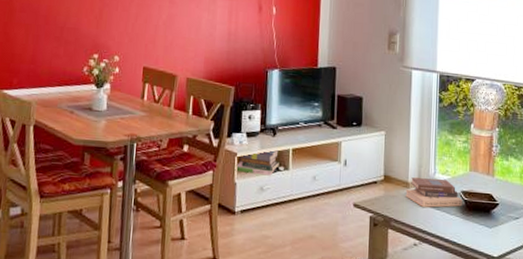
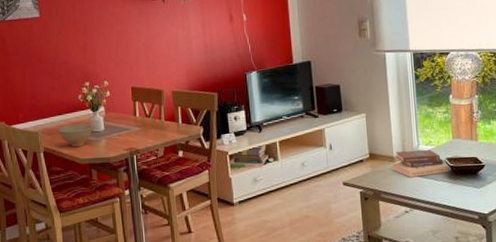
bowl: none [55,99,94,125] -> present [59,124,93,147]

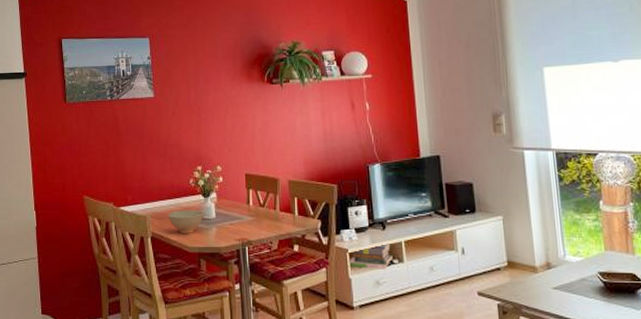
books: present [392,150,449,177] -> none [534,261,602,291]

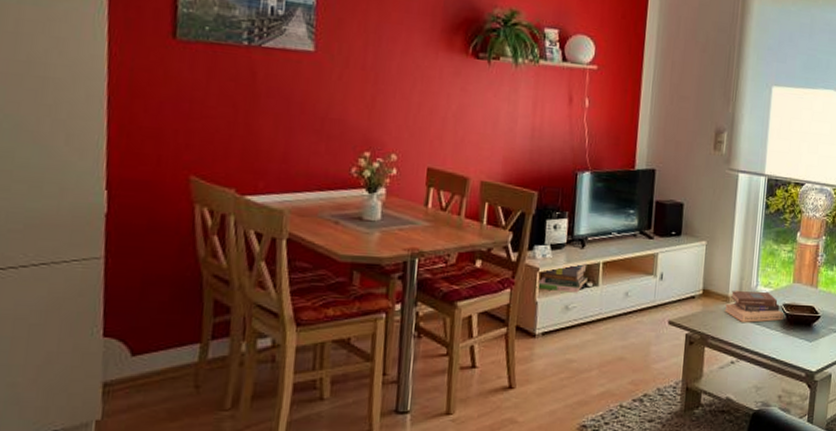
bowl: present [168,210,203,233] -> none [315,206,365,238]
books: none [534,261,602,291] -> present [725,291,784,323]

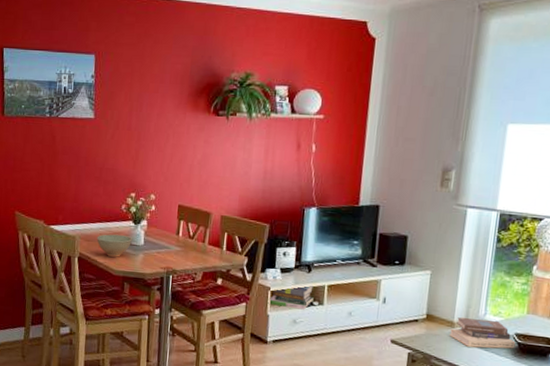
bowl: none [315,206,365,238] -> present [97,234,132,257]

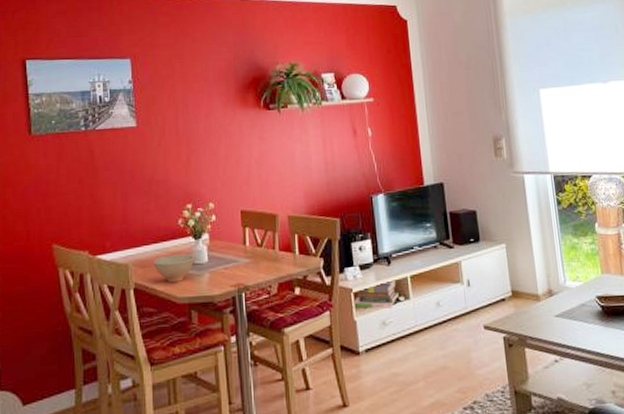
books: present [449,317,516,349] -> none [537,287,600,319]

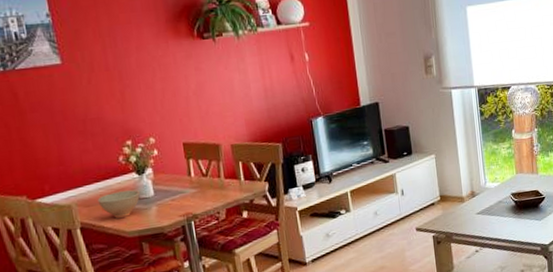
books: present [352,278,399,309] -> none [297,194,340,225]

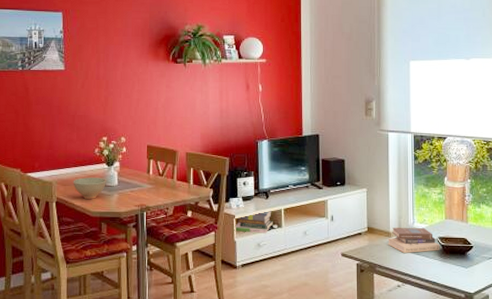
books: none [297,194,340,225] -> present [234,210,273,233]
books: none [461,187,514,216] -> present [388,228,440,253]

